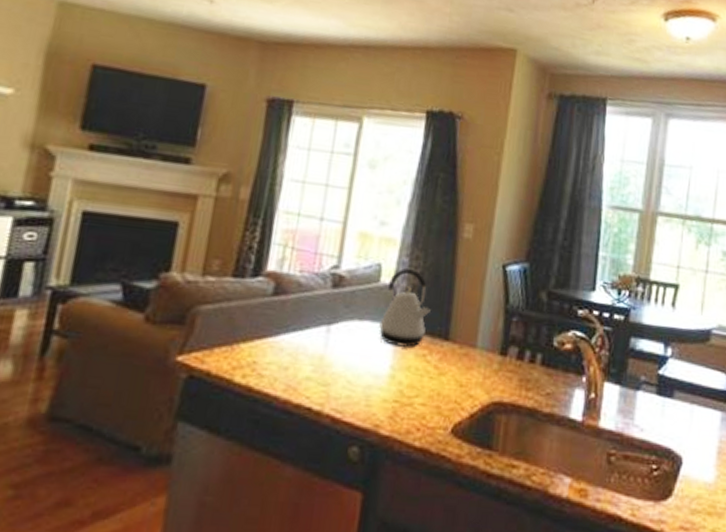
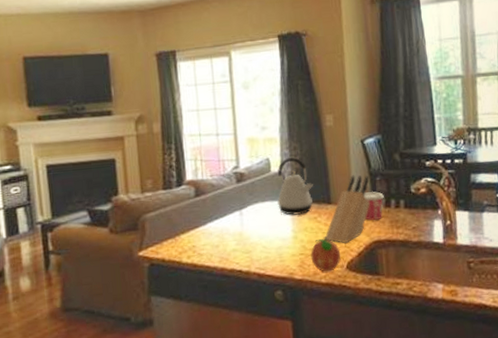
fruit: none [407,383,448,433] -> present [310,237,341,272]
knife block: none [431,308,504,397] -> present [325,175,370,243]
cup: none [488,334,518,374] -> present [364,191,384,220]

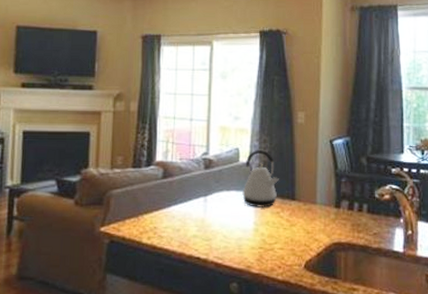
fruit: present [310,237,341,272] -> none [270,233,300,269]
knife block: present [325,175,370,243] -> none [286,174,335,241]
cup: present [364,191,384,220] -> none [327,193,348,221]

